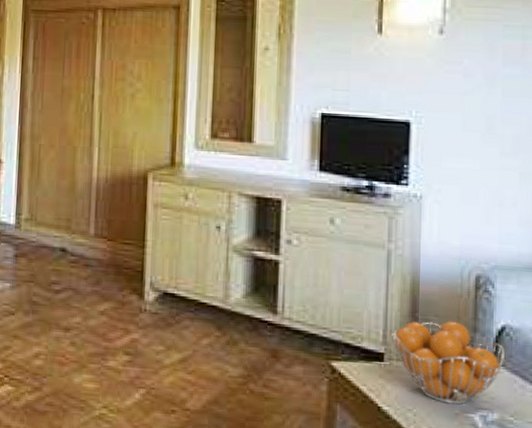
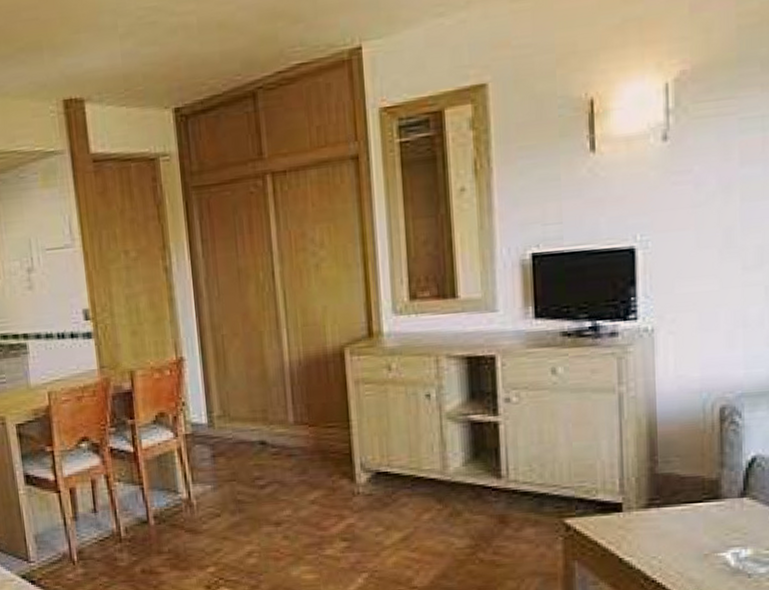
fruit basket: present [391,321,504,405] -> none [628,459,756,546]

